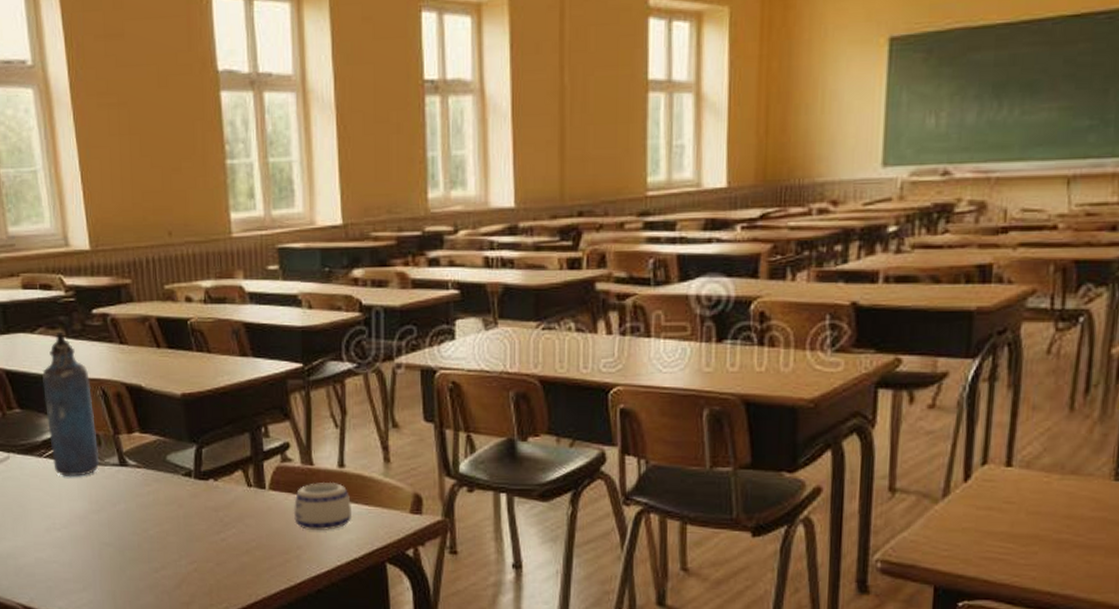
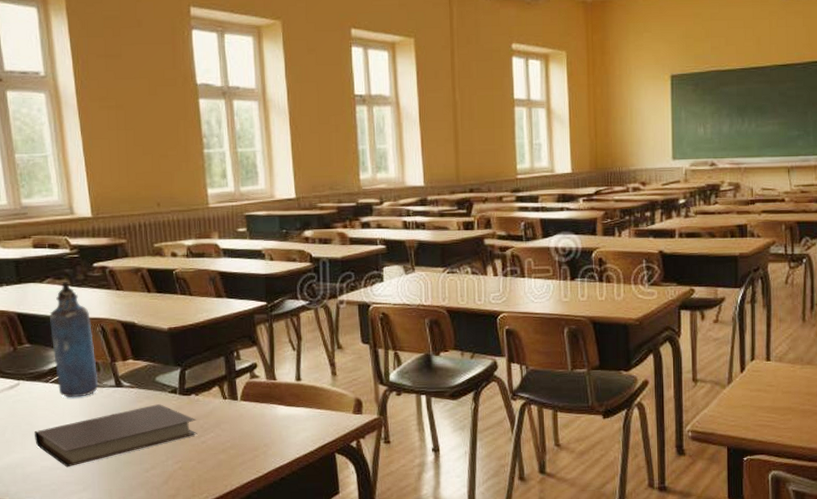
notebook: none [27,489,216,561] -> present [34,404,198,468]
mug: present [293,481,353,530] -> none [260,392,308,431]

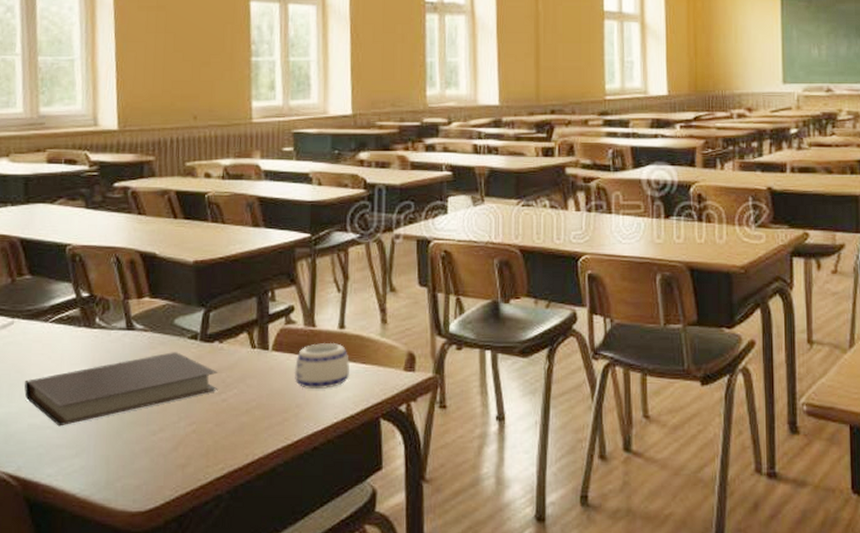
water bottle: present [49,281,99,398] -> none [56,203,107,342]
mug: none [260,392,308,431] -> present [294,342,350,389]

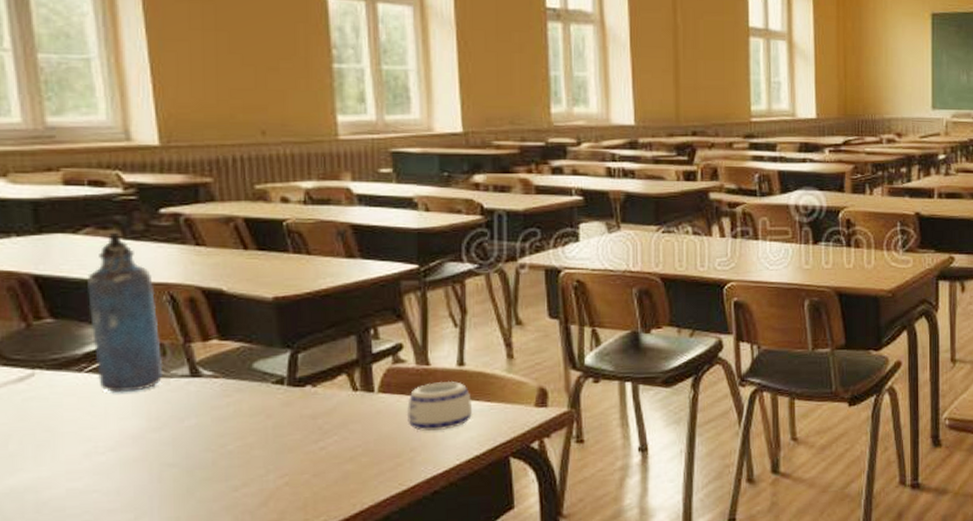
notebook: present [24,352,218,427] -> none [57,399,314,489]
water bottle: none [56,203,107,342] -> present [87,232,164,393]

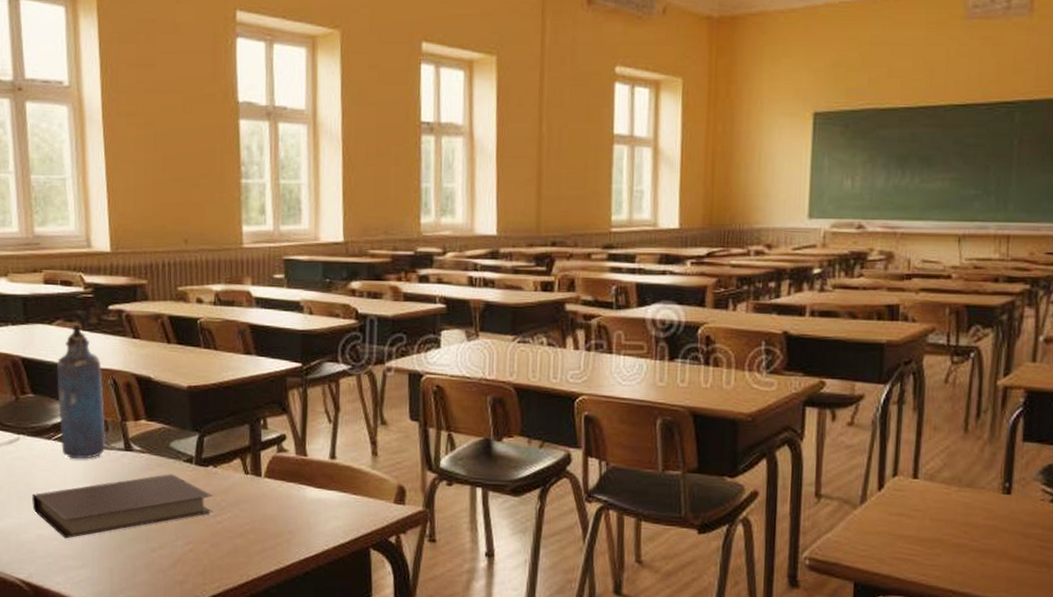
notebook: none [57,399,314,489] -> present [32,474,213,539]
mug: present [406,380,473,431] -> none [286,472,341,517]

